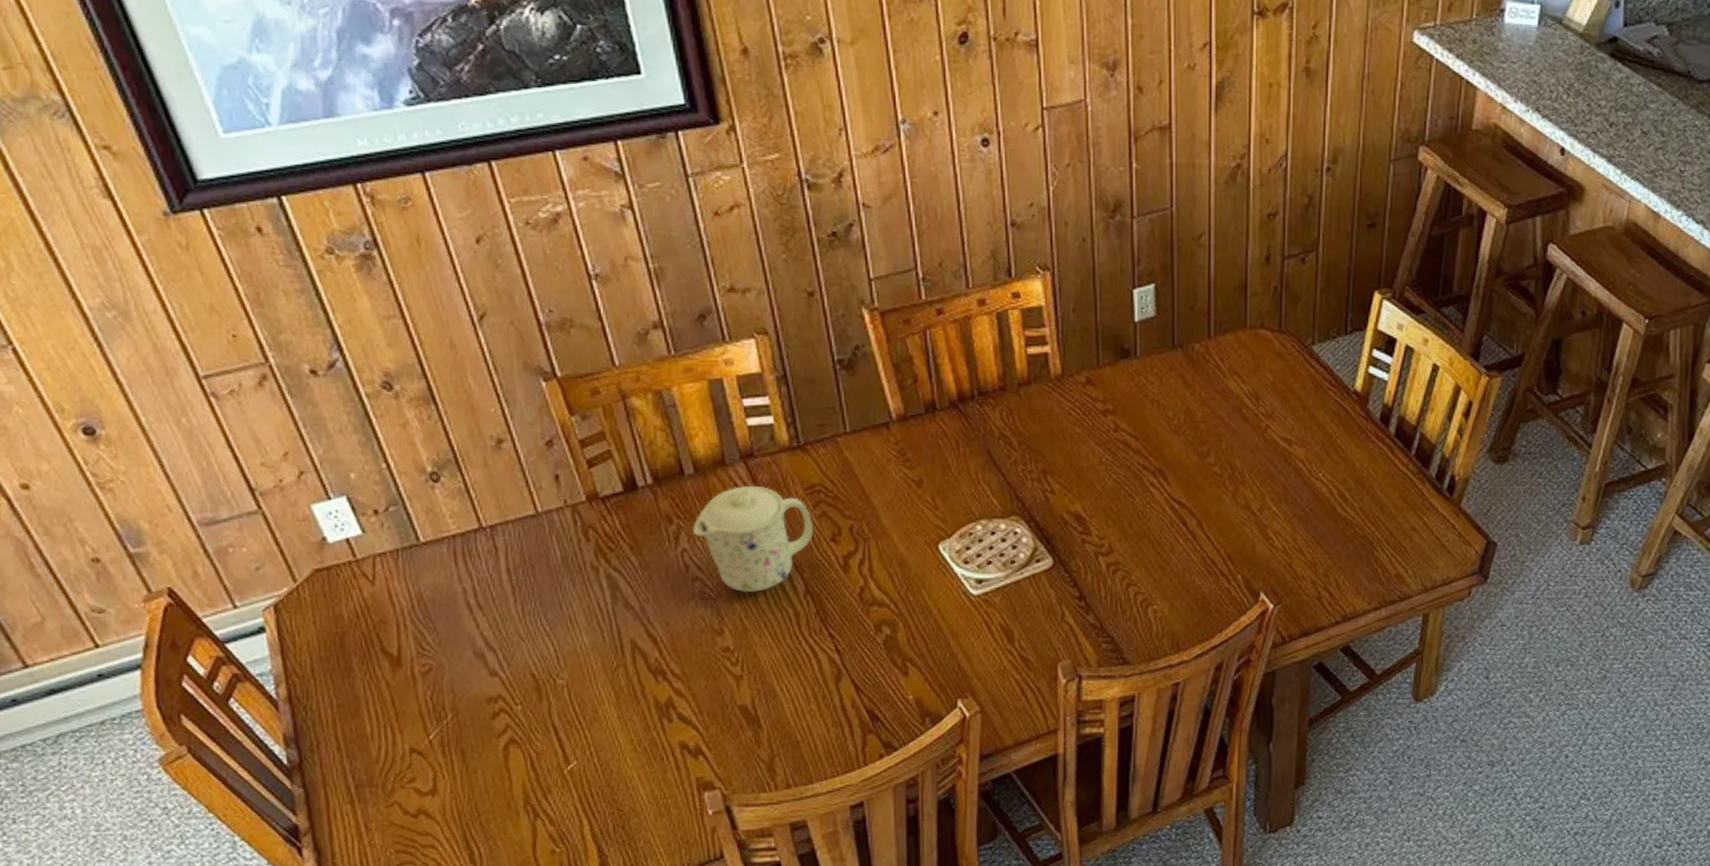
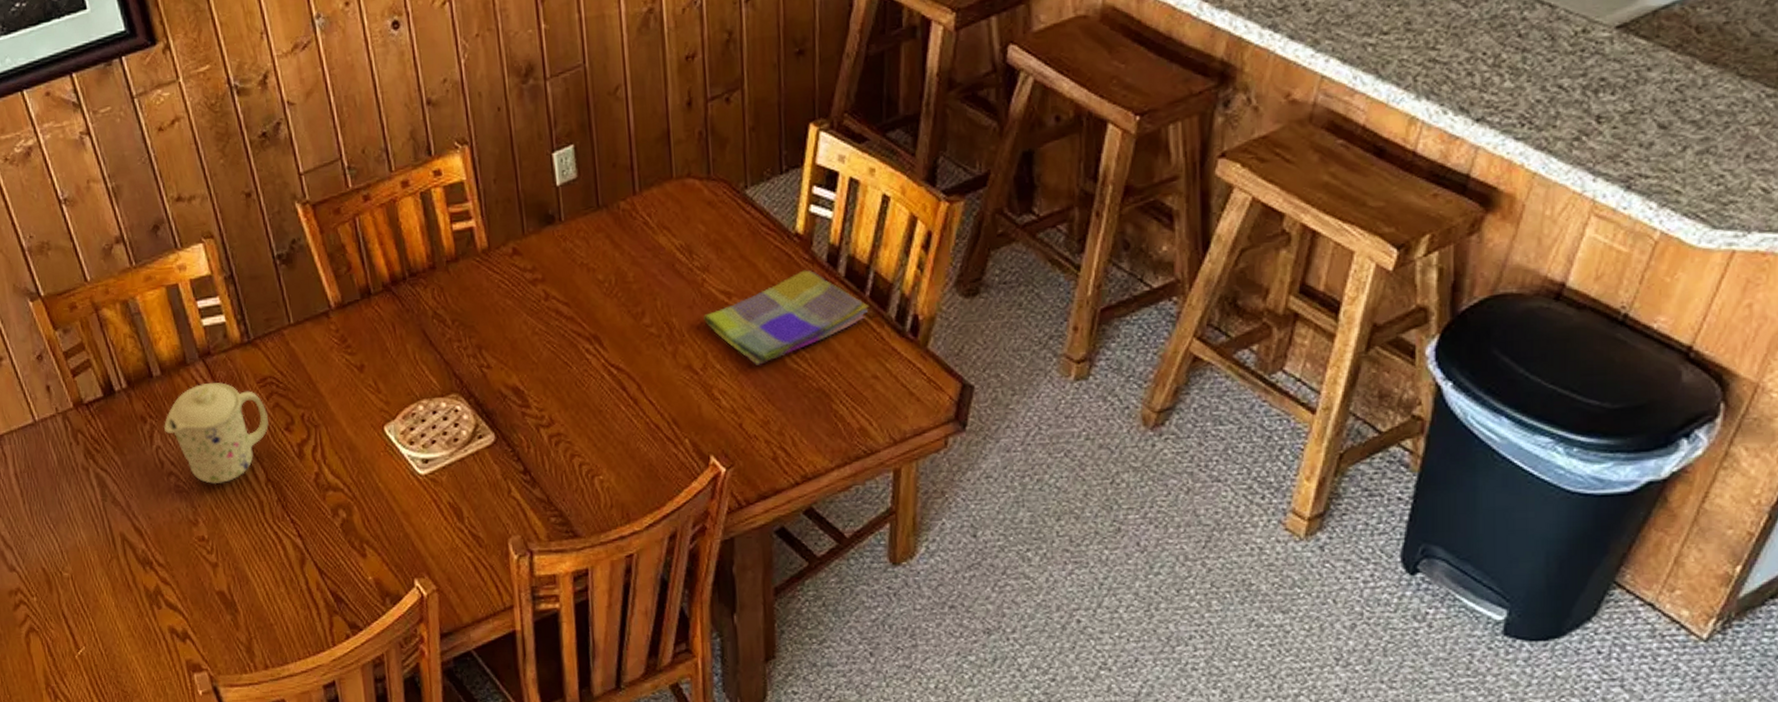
dish towel: none [1264,425,1413,510] -> present [703,270,869,365]

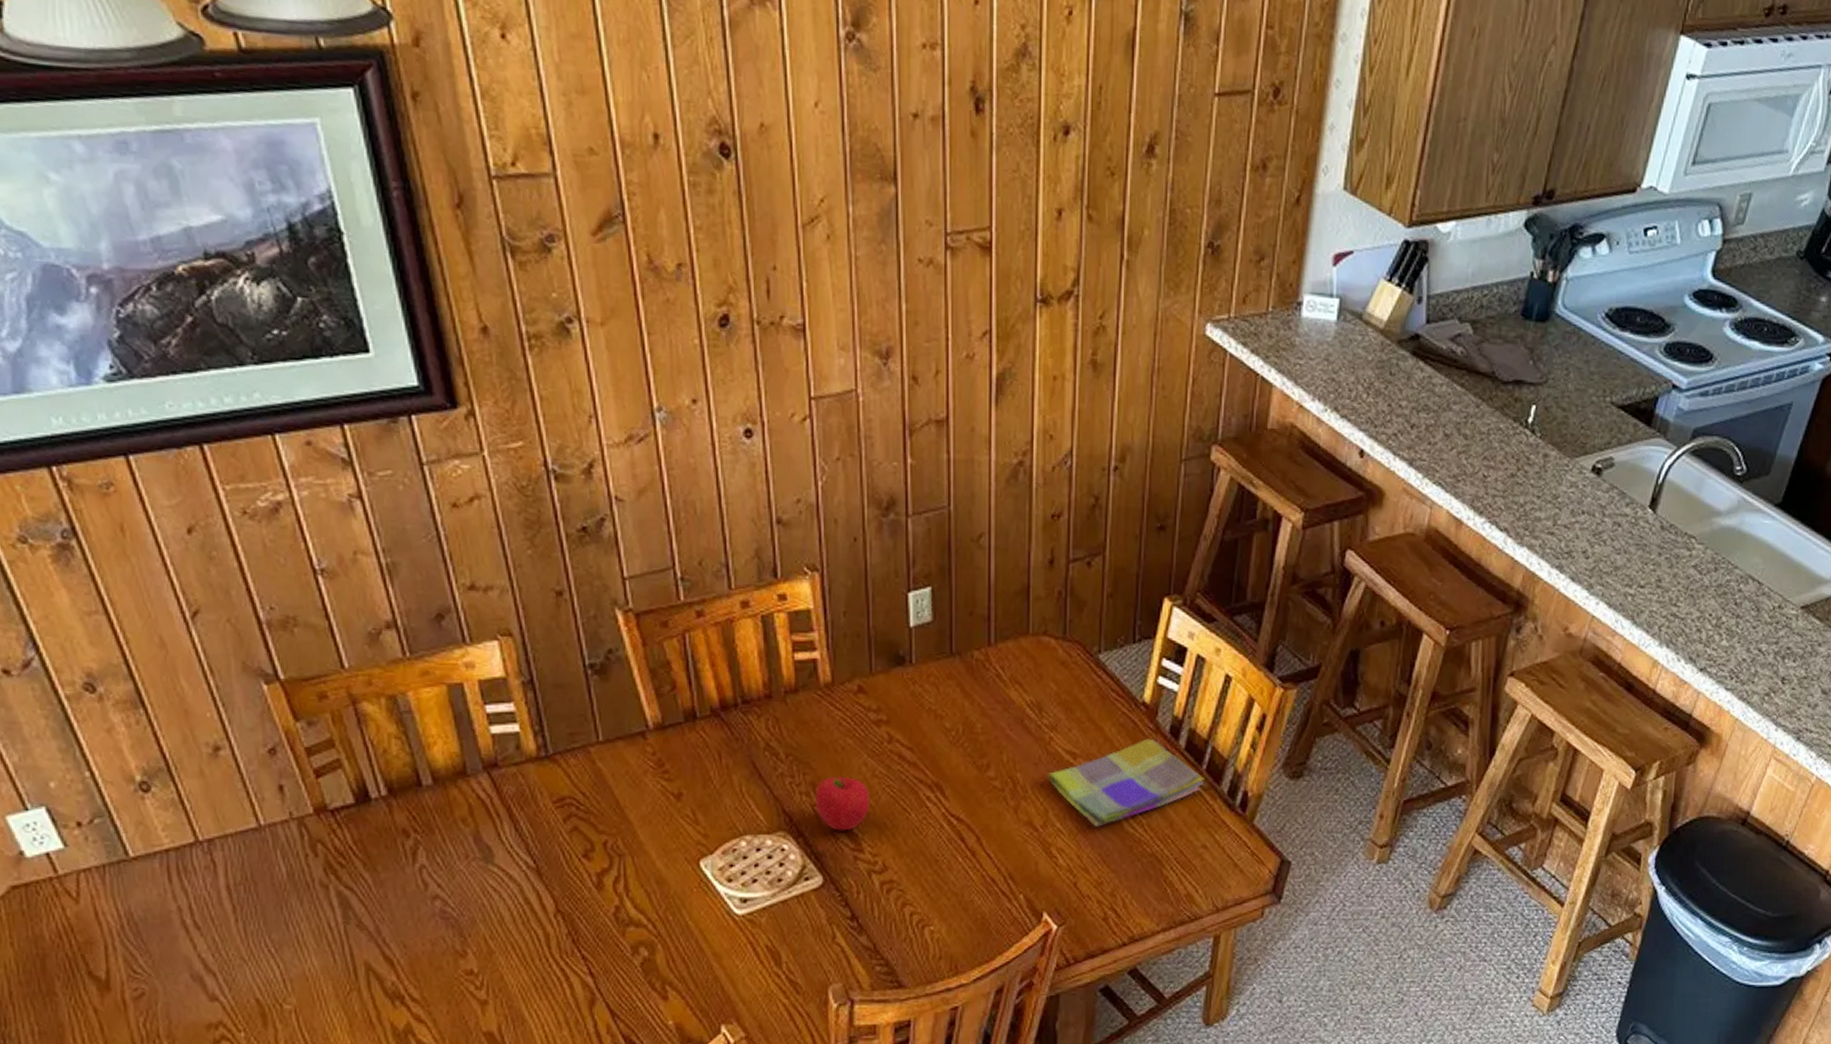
mug: present [163,382,269,485] -> none [431,797,564,913]
fruit: none [481,336,533,389] -> present [815,776,870,831]

